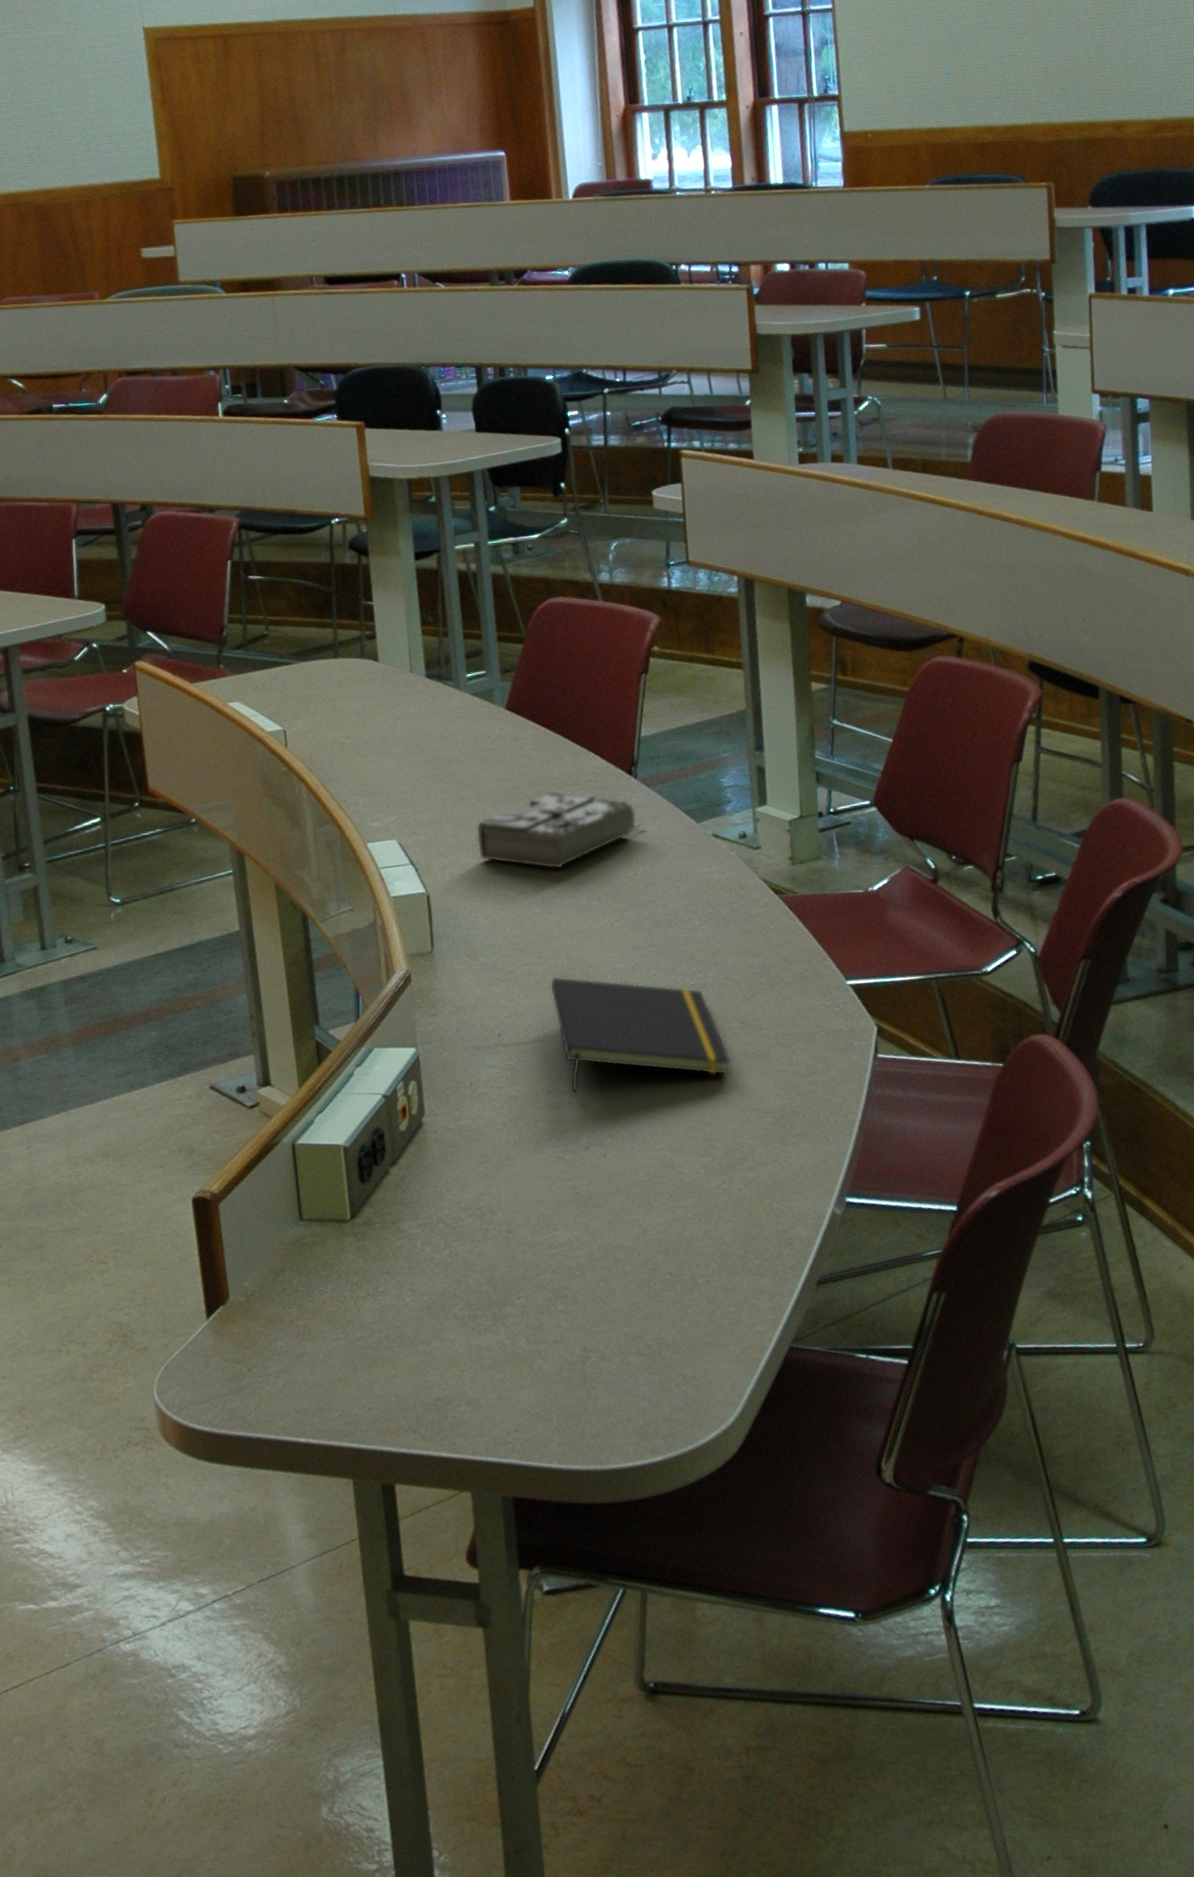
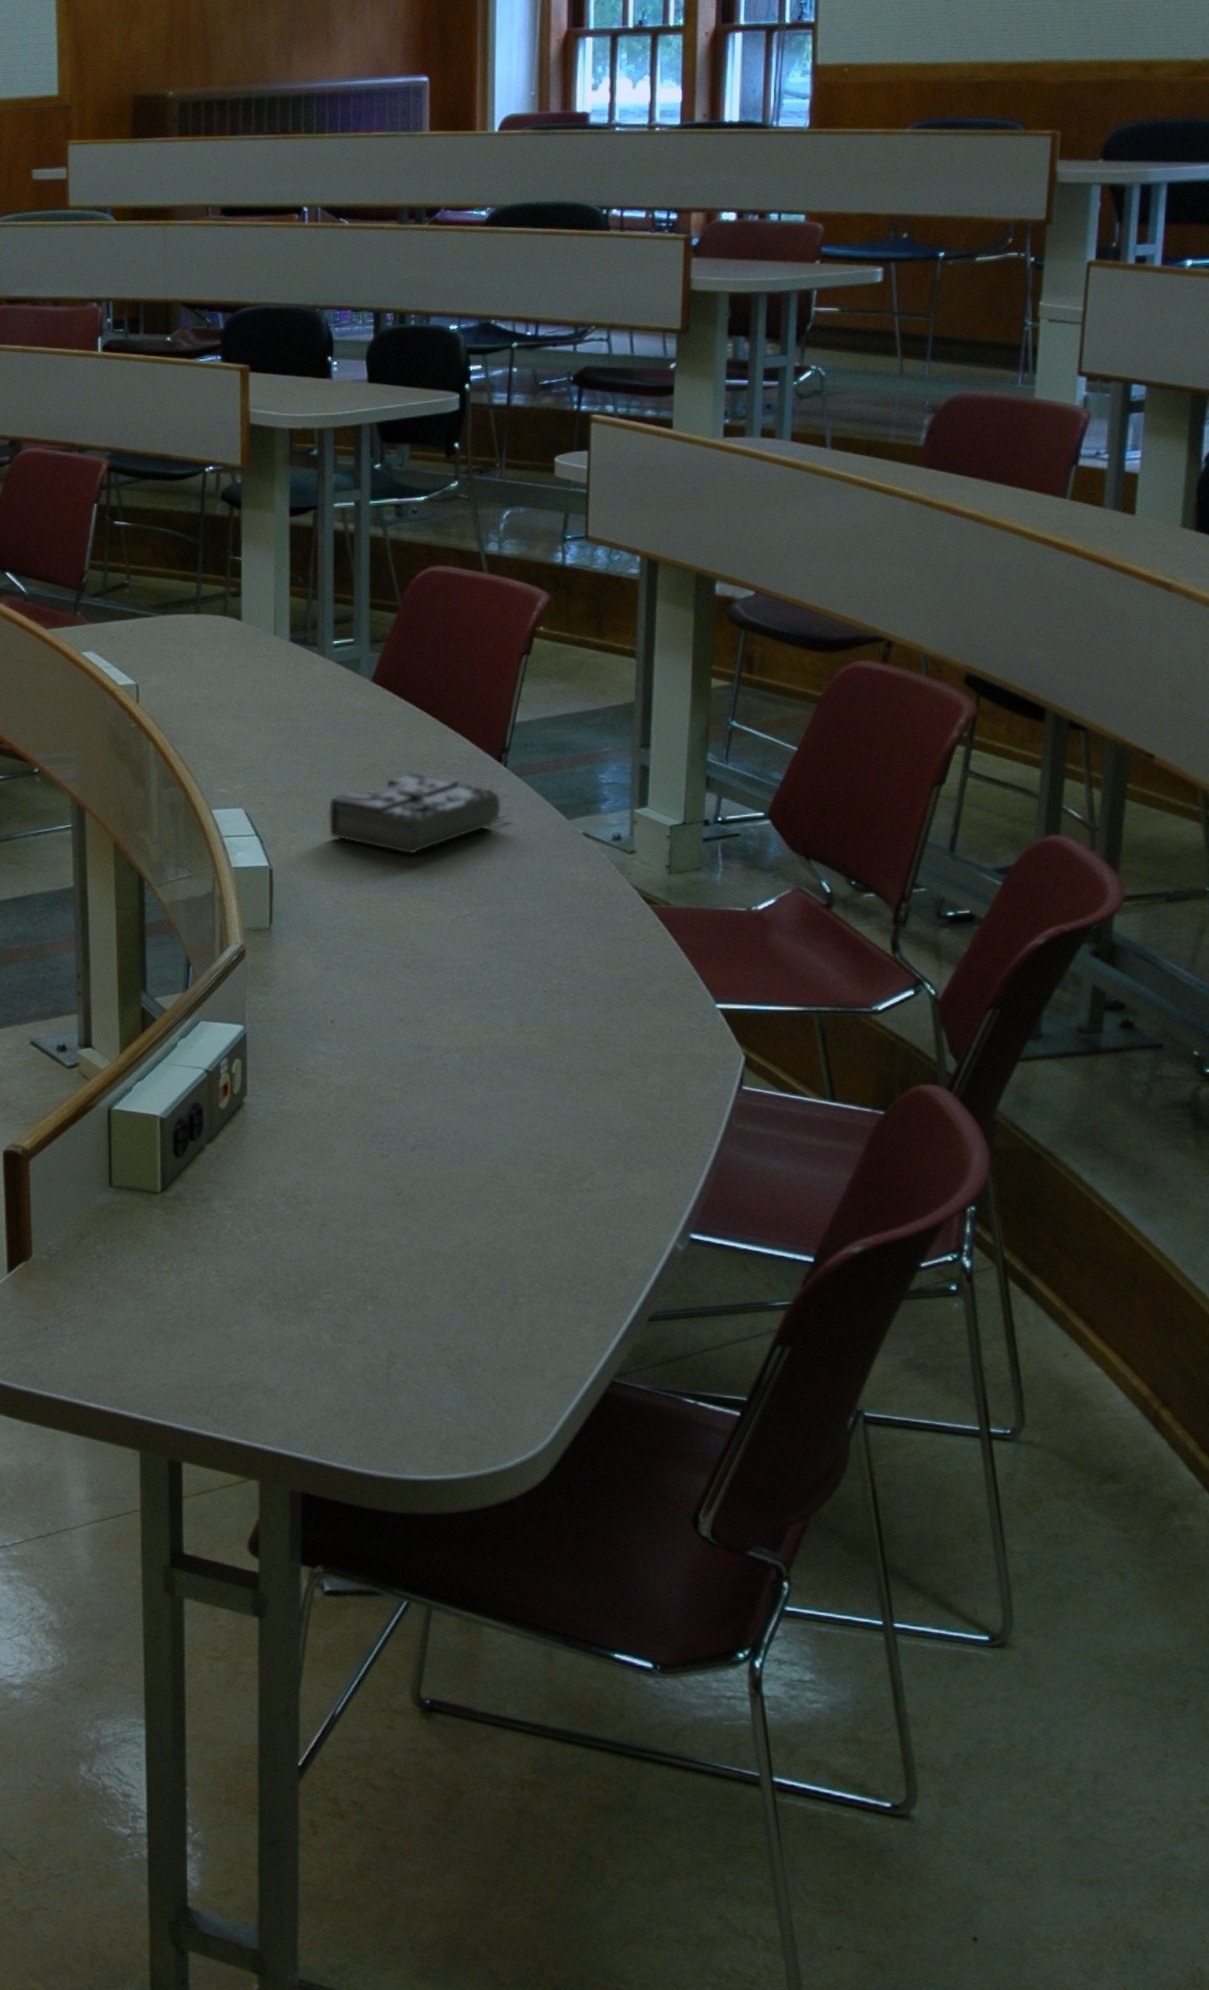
notepad: present [549,976,731,1094] -> none [390,967,579,1091]

